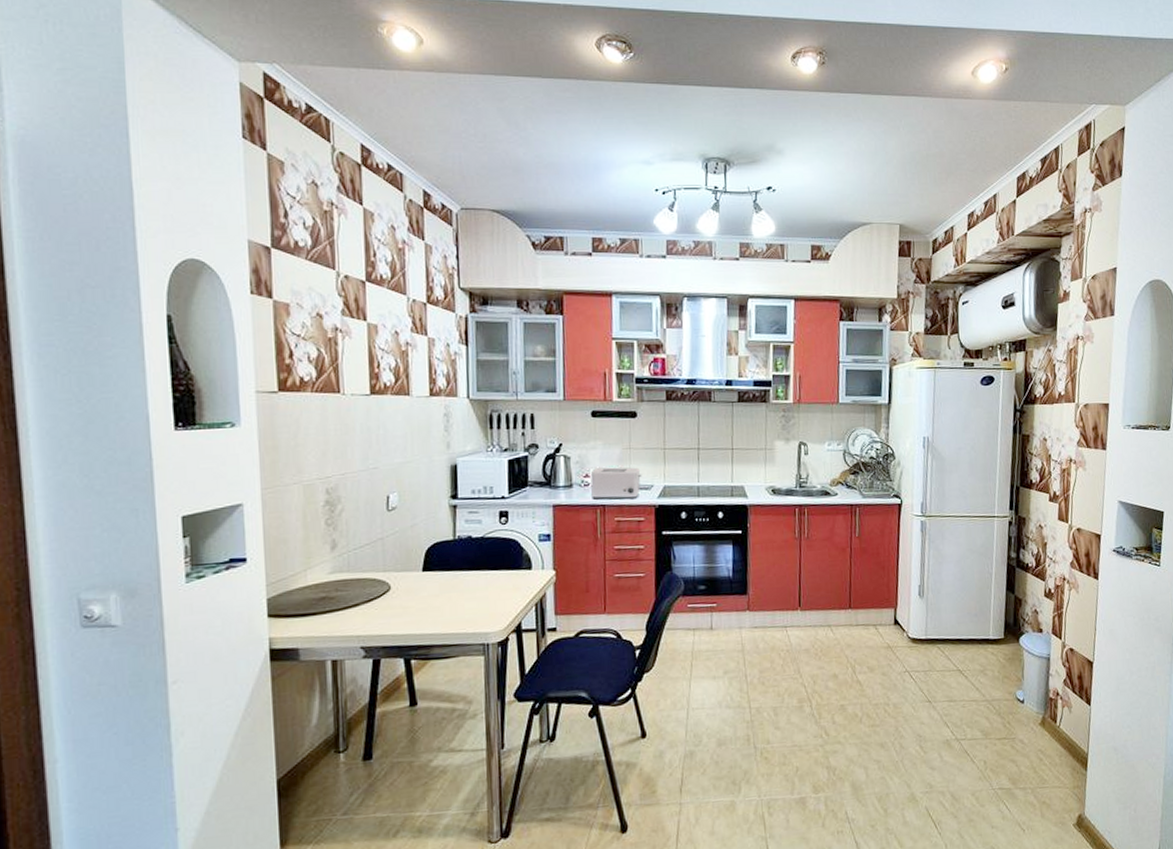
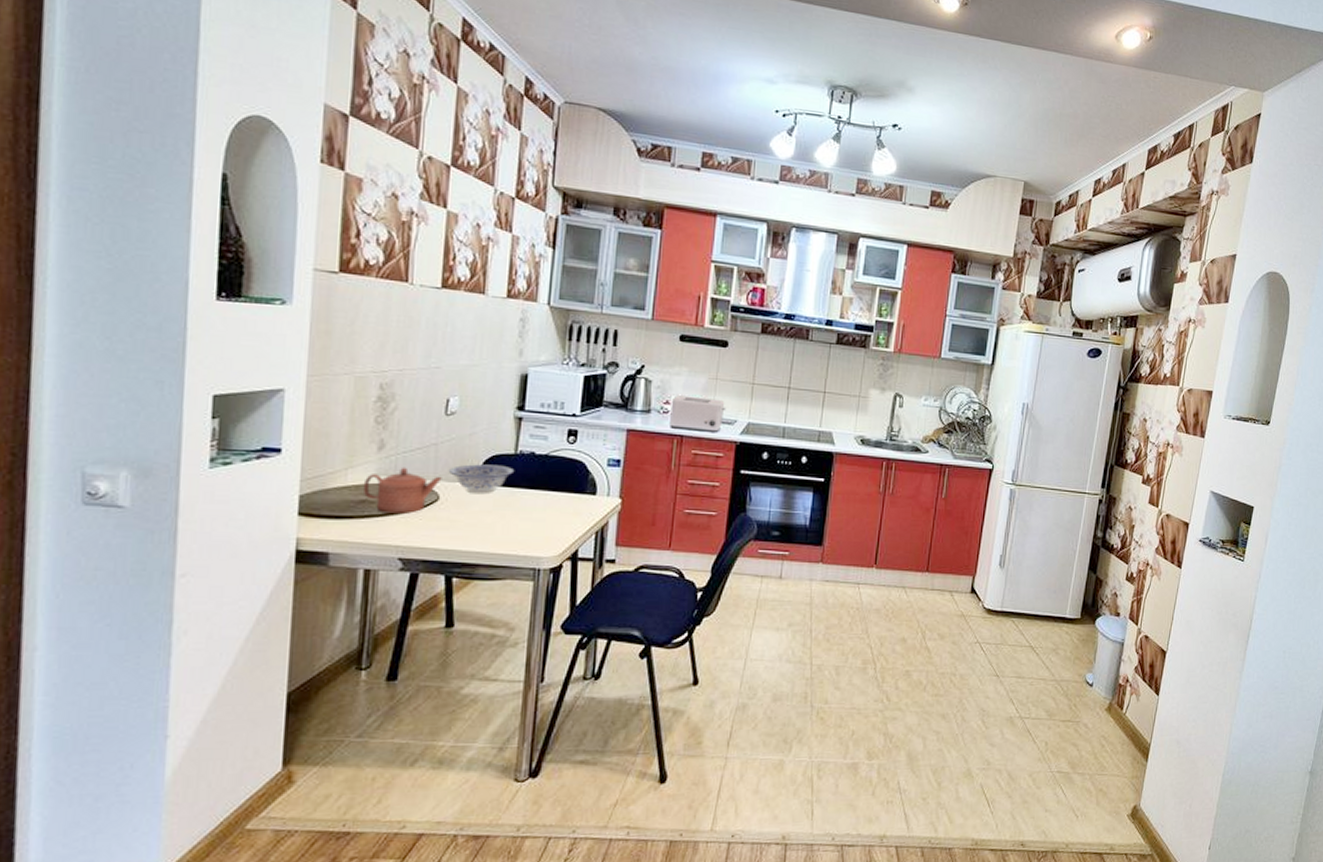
teapot: none [321,562,391,608] -> present [362,467,442,515]
bowl: none [395,551,456,581] -> present [448,464,515,495]

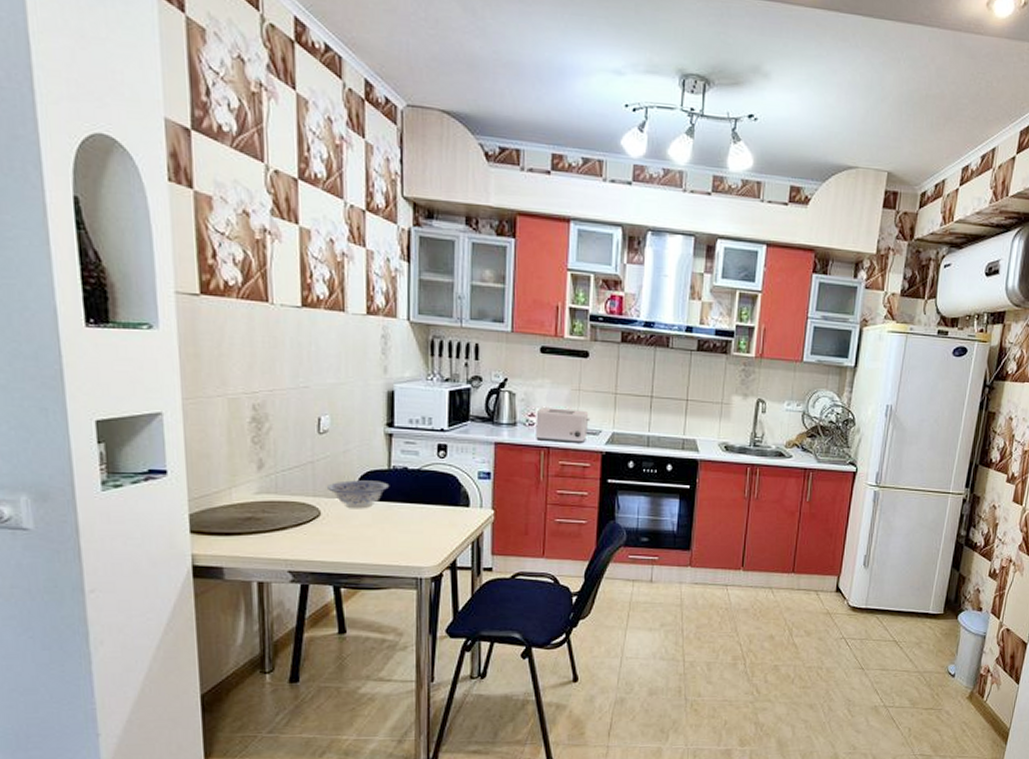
teapot: present [362,467,442,515] -> none [247,485,321,531]

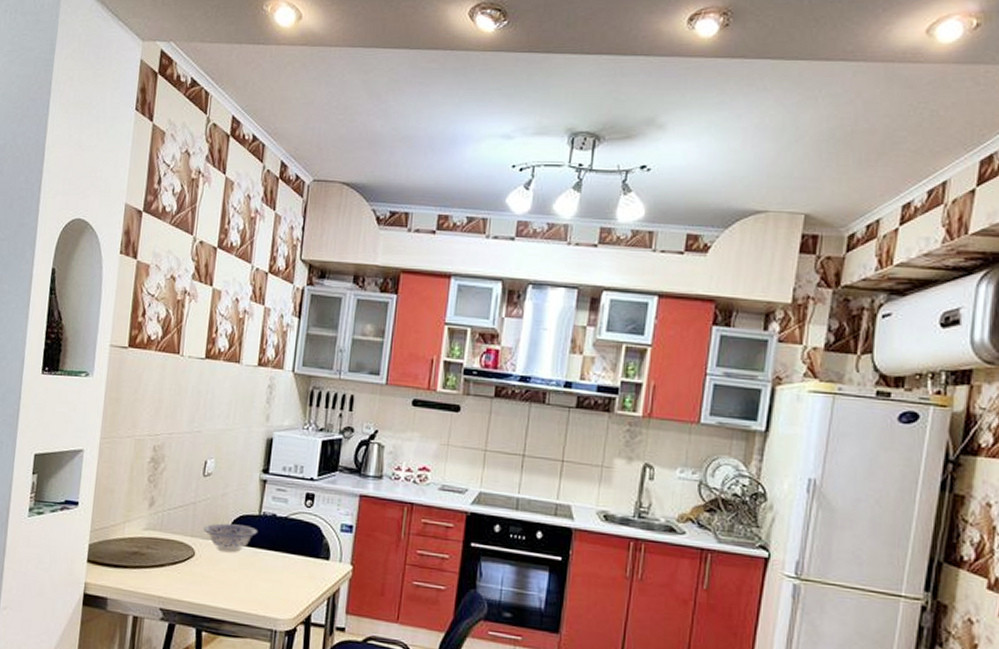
toaster: present [536,408,591,444] -> none [400,462,458,502]

